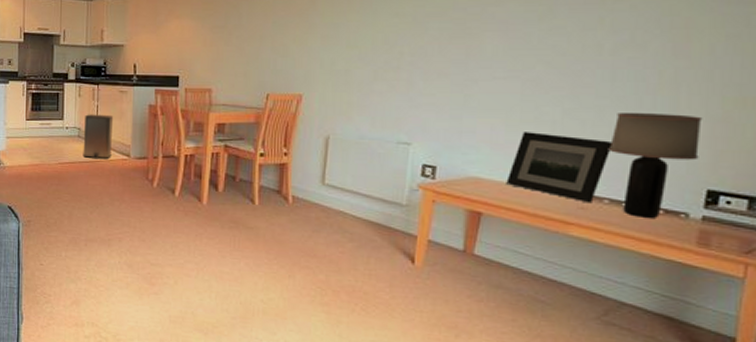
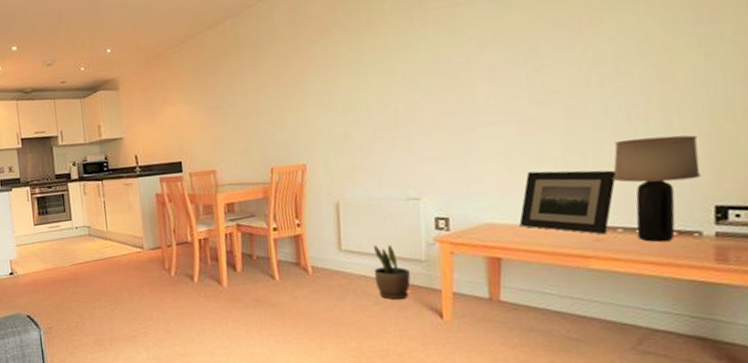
pedal bin: present [83,114,114,160] -> none [93,209,125,257]
potted plant: none [353,184,388,239] -> present [373,244,411,300]

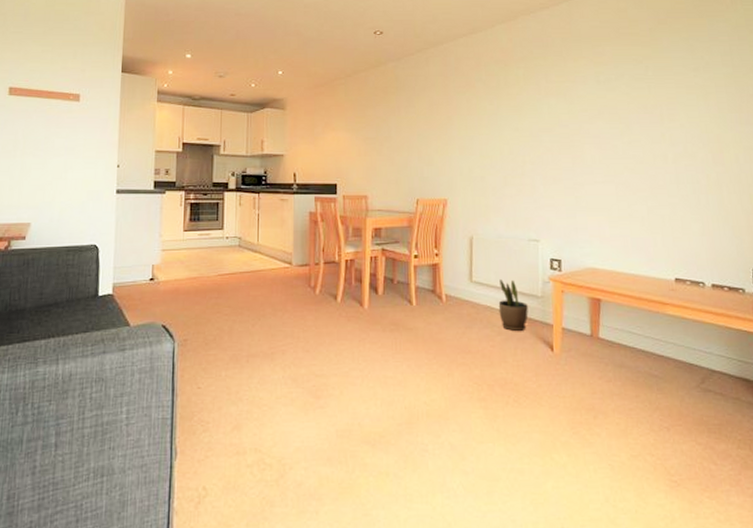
picture frame: present [519,170,616,235] -> none [615,227,685,285]
table lamp: present [612,135,701,242] -> none [683,209,743,295]

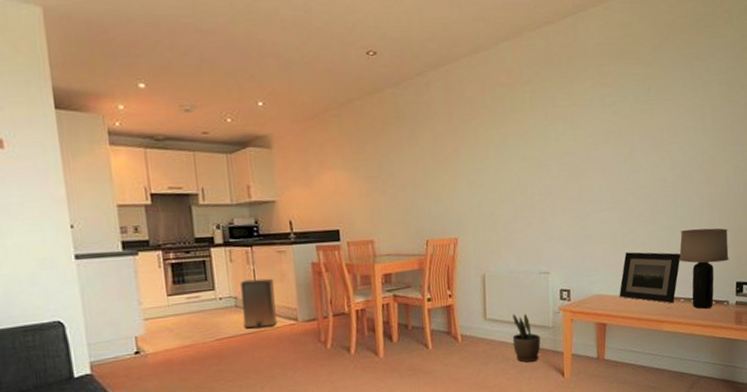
pedal bin: none [244,223,275,269] -> present [240,278,277,330]
picture frame: none [615,227,685,285] -> present [619,252,681,304]
table lamp: none [683,209,743,295] -> present [678,228,729,309]

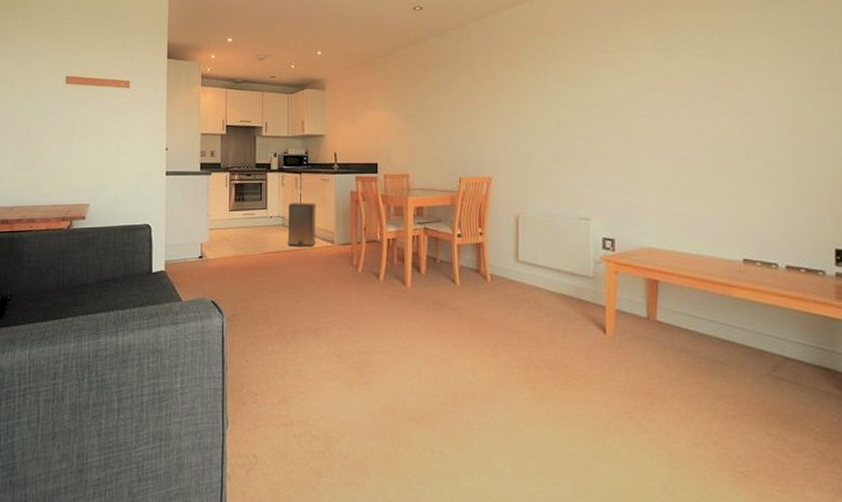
potted plant: present [512,313,541,363] -> none [546,259,579,312]
picture frame: present [619,252,681,304] -> none [675,204,756,267]
table lamp: present [678,228,729,309] -> none [752,184,824,277]

